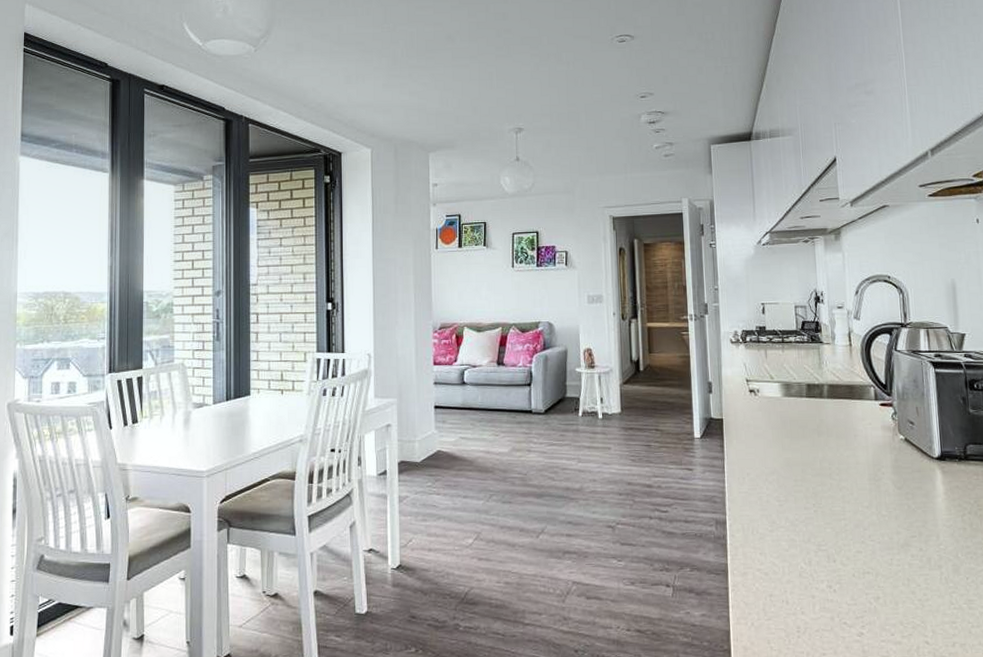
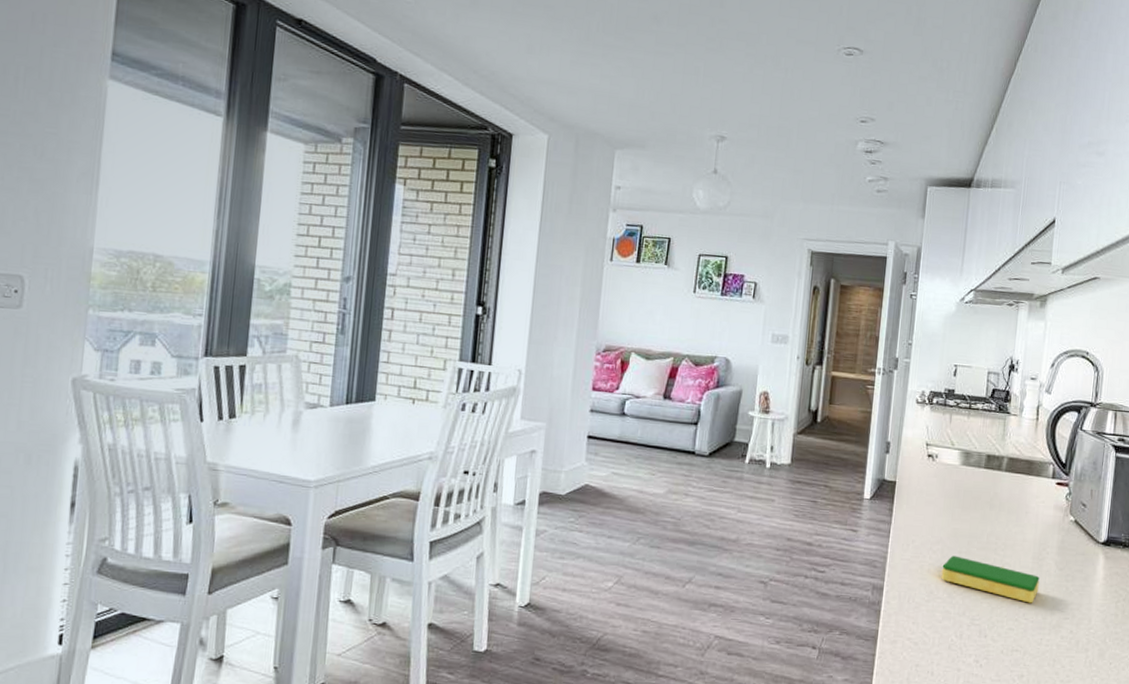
dish sponge: none [780,484,880,525] -> present [941,555,1040,603]

